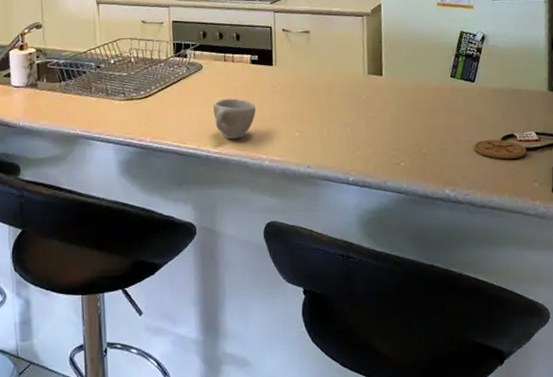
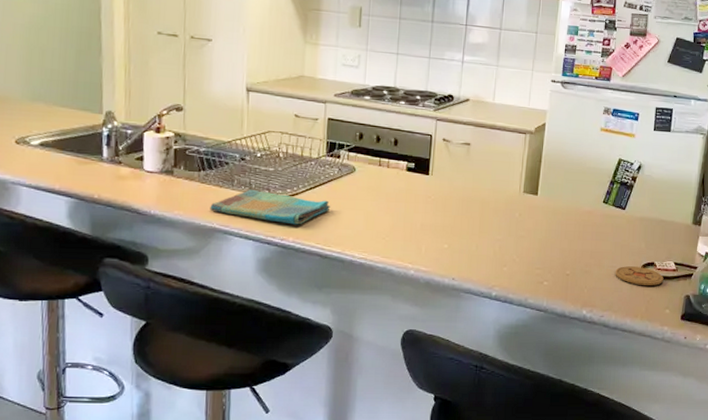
dish towel: none [72,94,183,125] -> present [210,189,331,225]
cup: present [213,98,256,139] -> none [362,204,406,246]

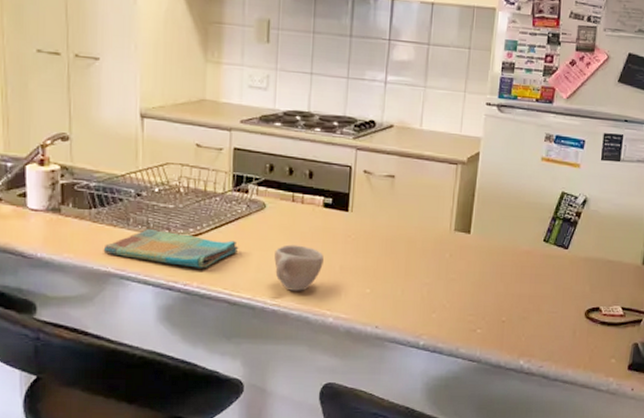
cup: none [362,204,406,246] -> present [274,244,324,291]
coaster: present [615,266,664,286] -> none [556,312,610,334]

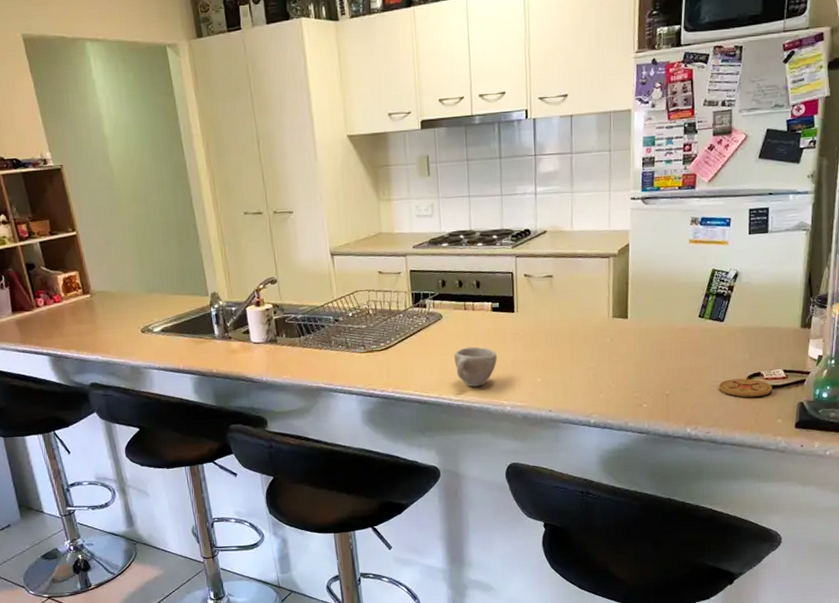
dish towel: present [103,228,239,268] -> none [313,347,423,376]
coaster: none [556,312,610,334] -> present [718,378,773,398]

